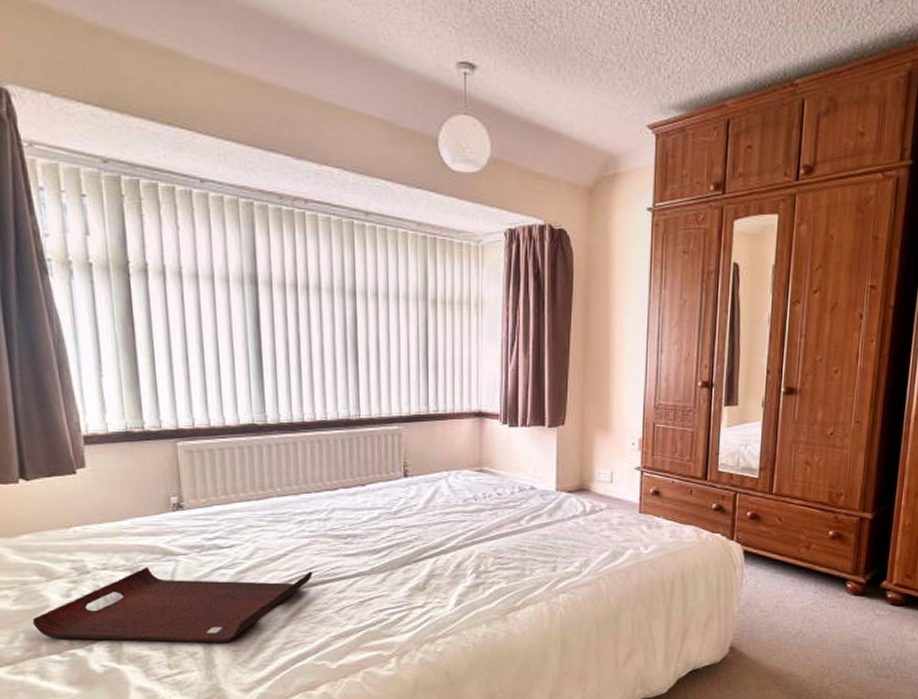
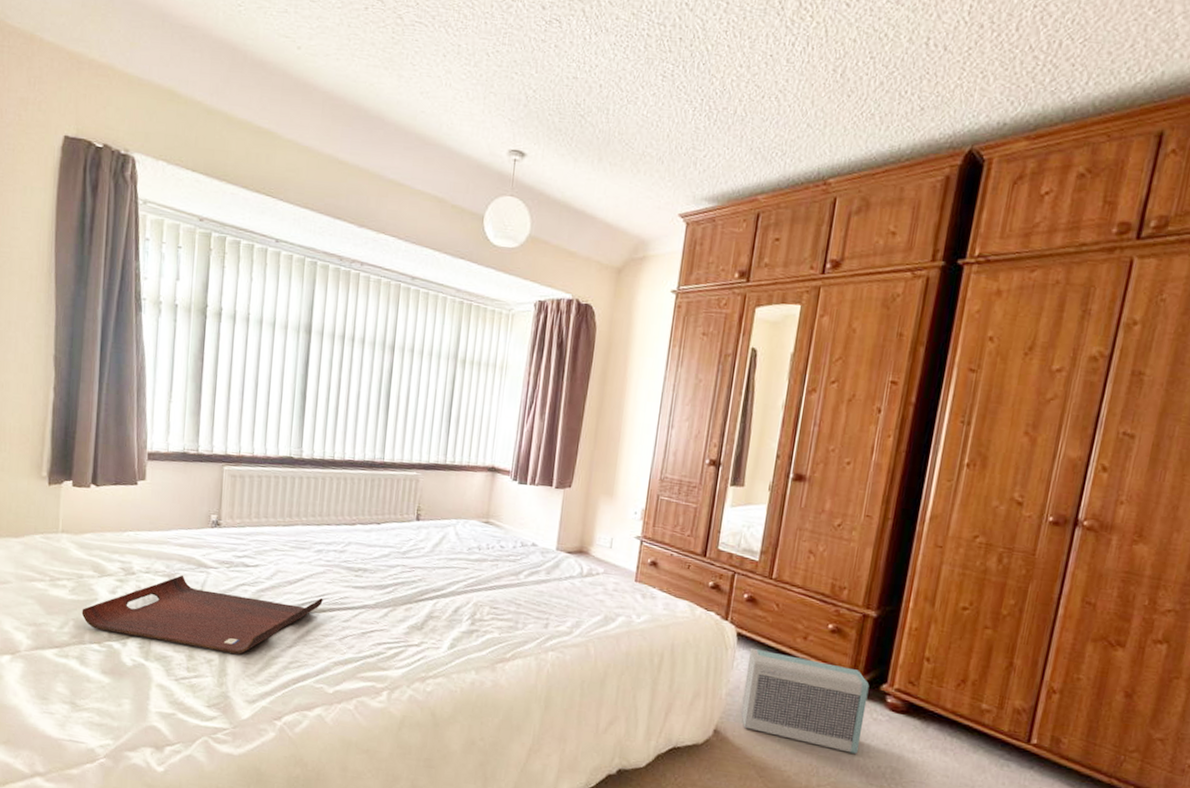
air purifier: none [753,563,871,650] -> present [740,647,870,754]

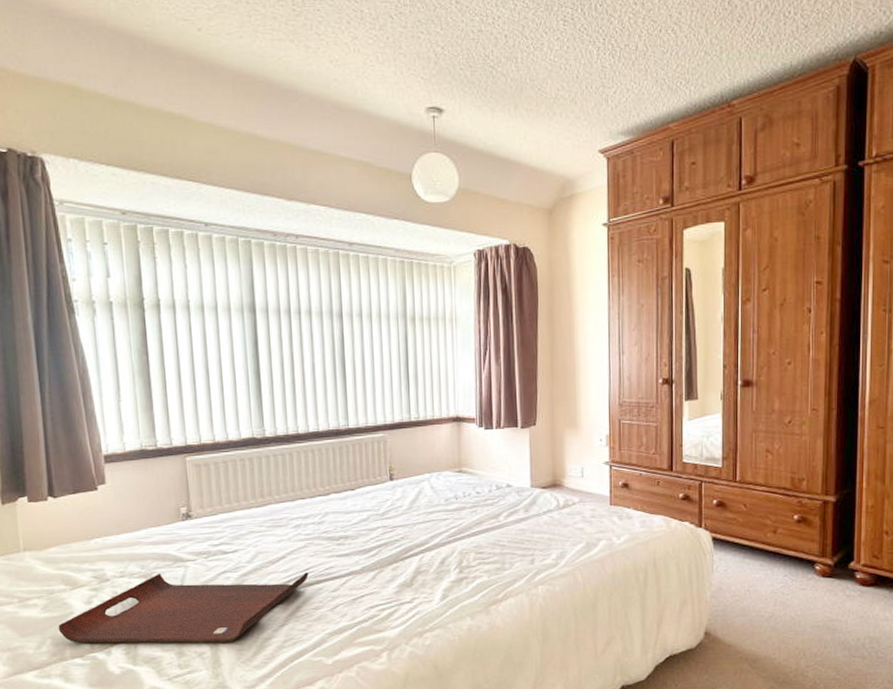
air purifier: present [740,647,870,754] -> none [726,549,839,631]

